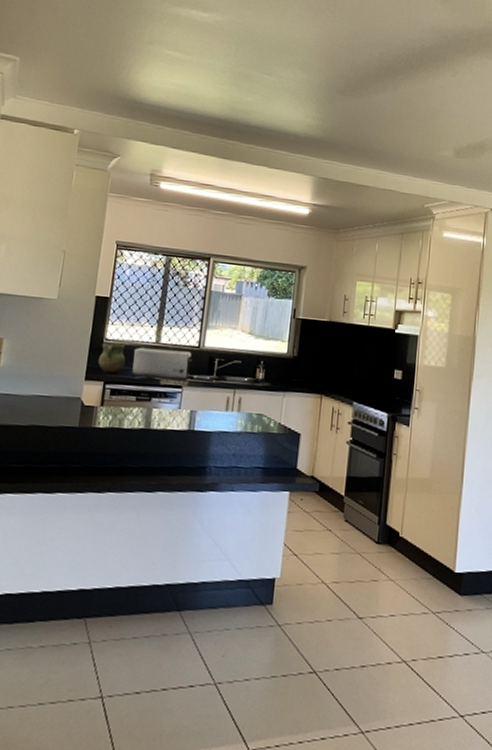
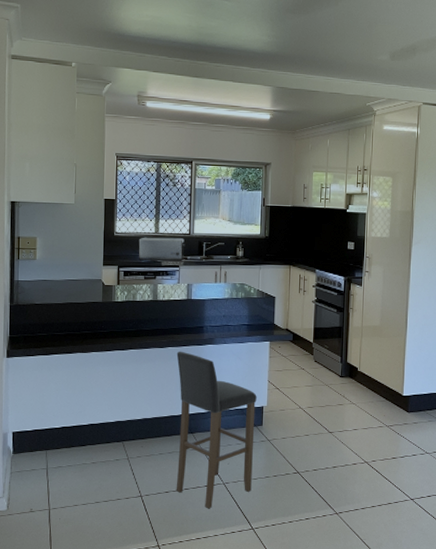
ceramic jug: present [98,342,126,375] -> none [111,235,133,260]
bar stool: none [150,497,268,720] -> present [176,351,257,509]

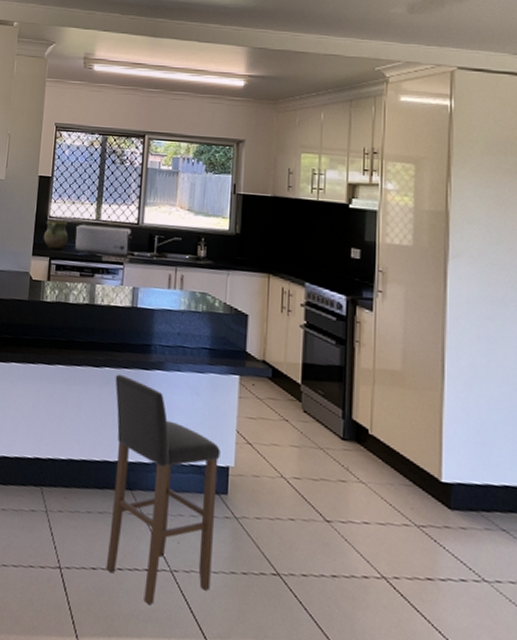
ceramic jug: none [111,235,133,260] -> present [43,219,69,251]

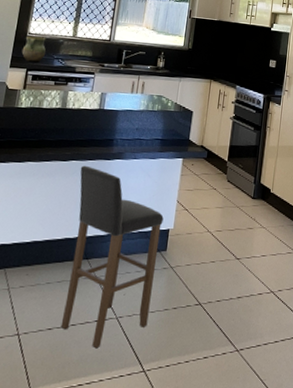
toaster: present [74,225,132,258] -> none [51,41,104,69]

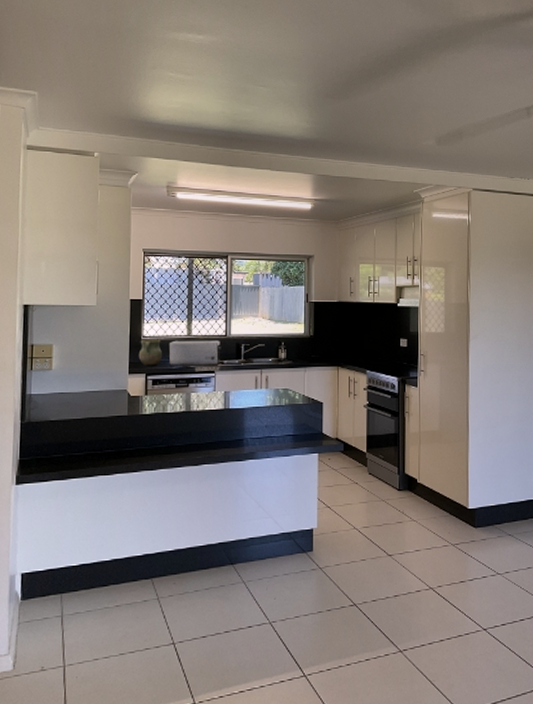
toaster: none [51,41,104,69] -> present [168,340,222,367]
bar stool: present [60,165,164,349] -> none [213,468,306,655]

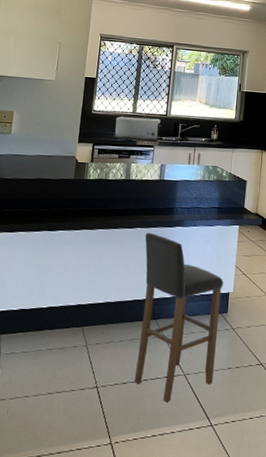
ceramic jug: present [138,339,163,367] -> none [88,113,110,138]
bar stool: none [213,468,306,655] -> present [134,232,223,403]

